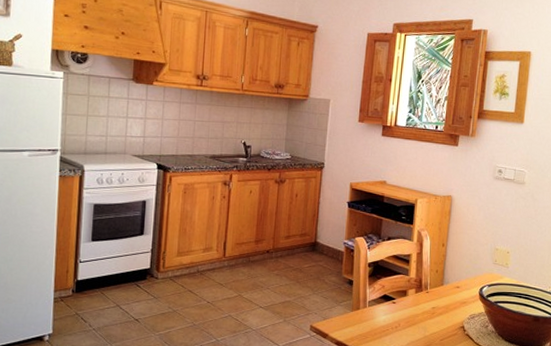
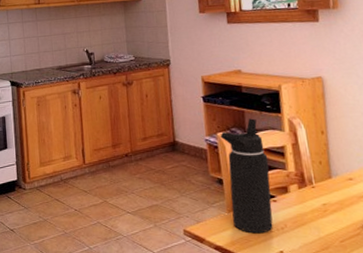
water bottle: none [356,227,395,331] -> present [220,118,273,234]

